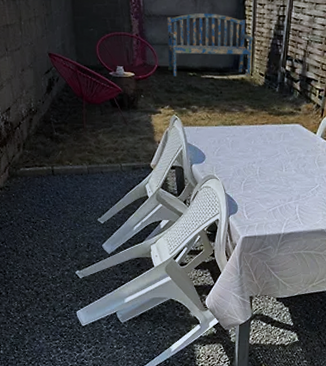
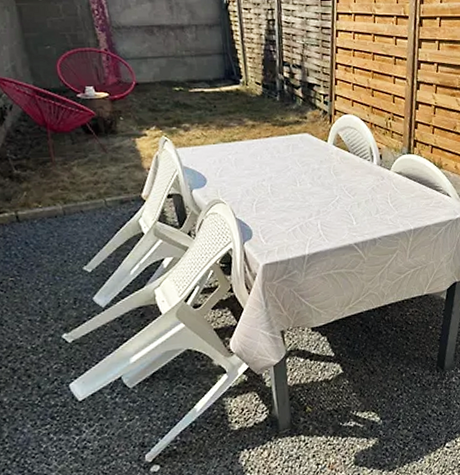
garden bench: present [167,13,254,78] -> none [140,21,245,93]

